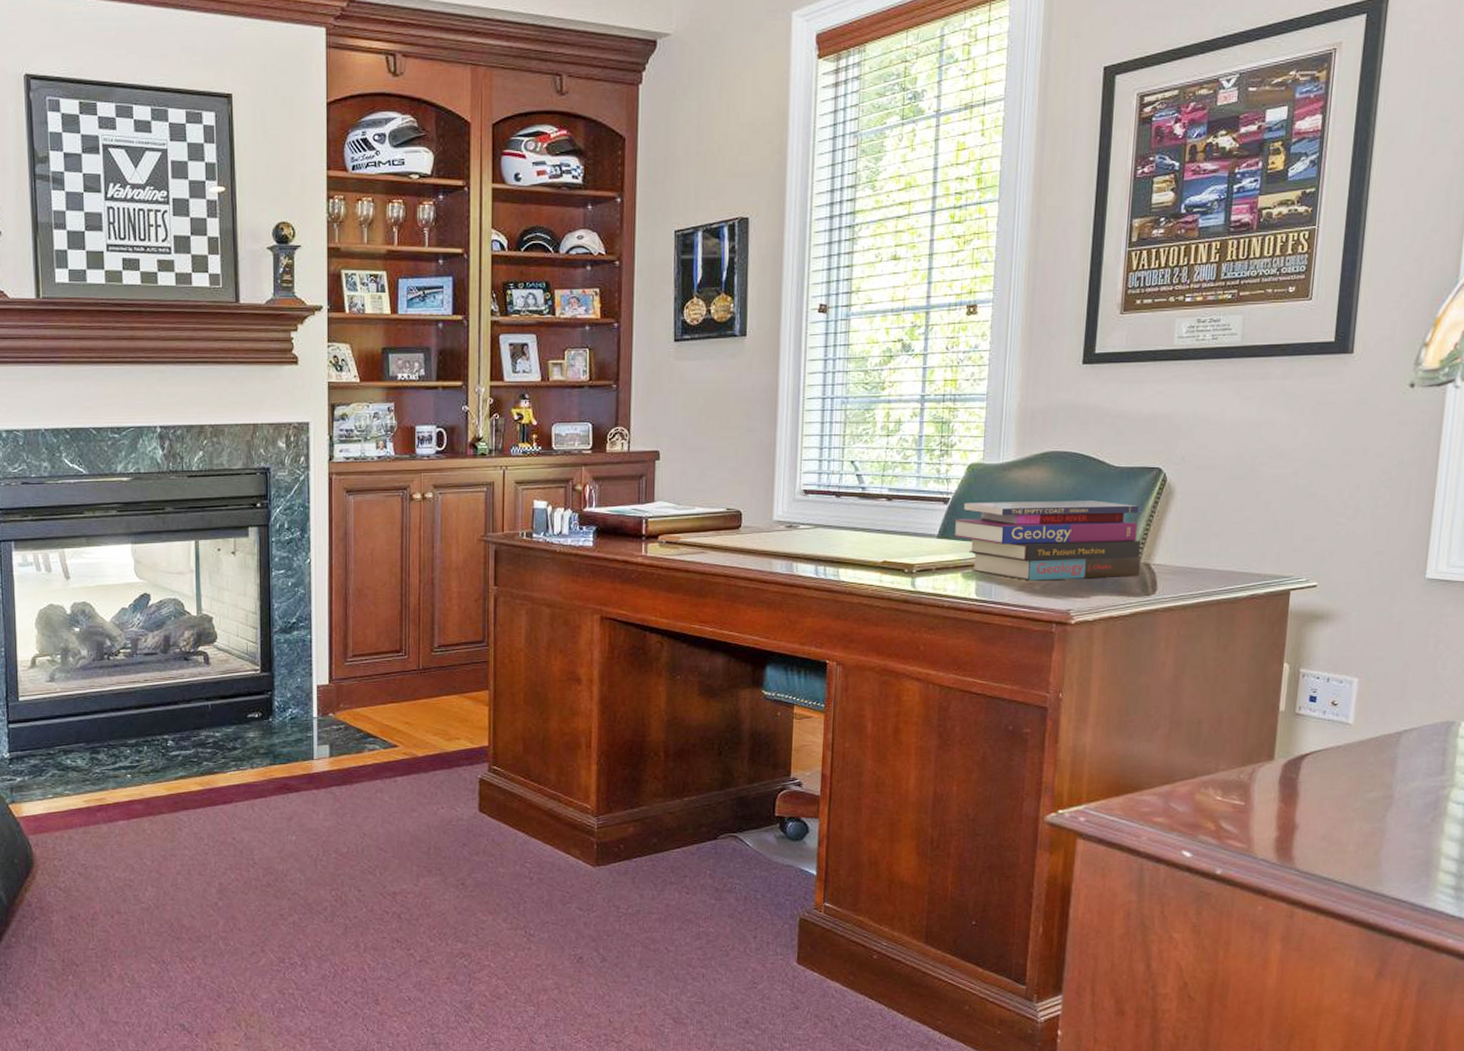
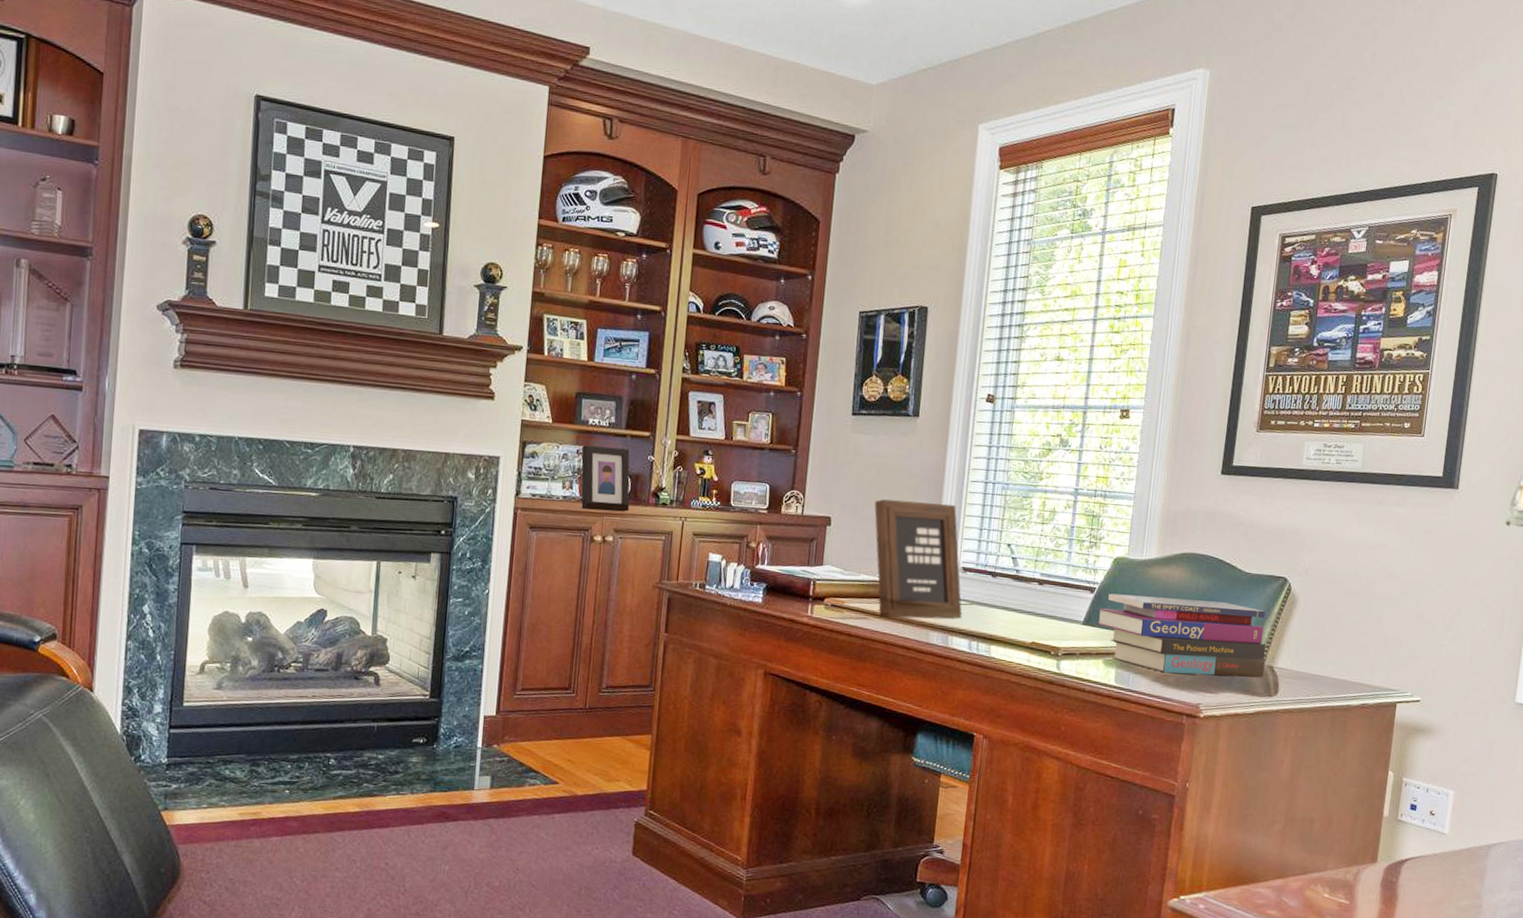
picture frame: none [393,401,448,468] -> present [581,445,630,512]
picture frame: none [704,426,806,550] -> present [874,499,962,620]

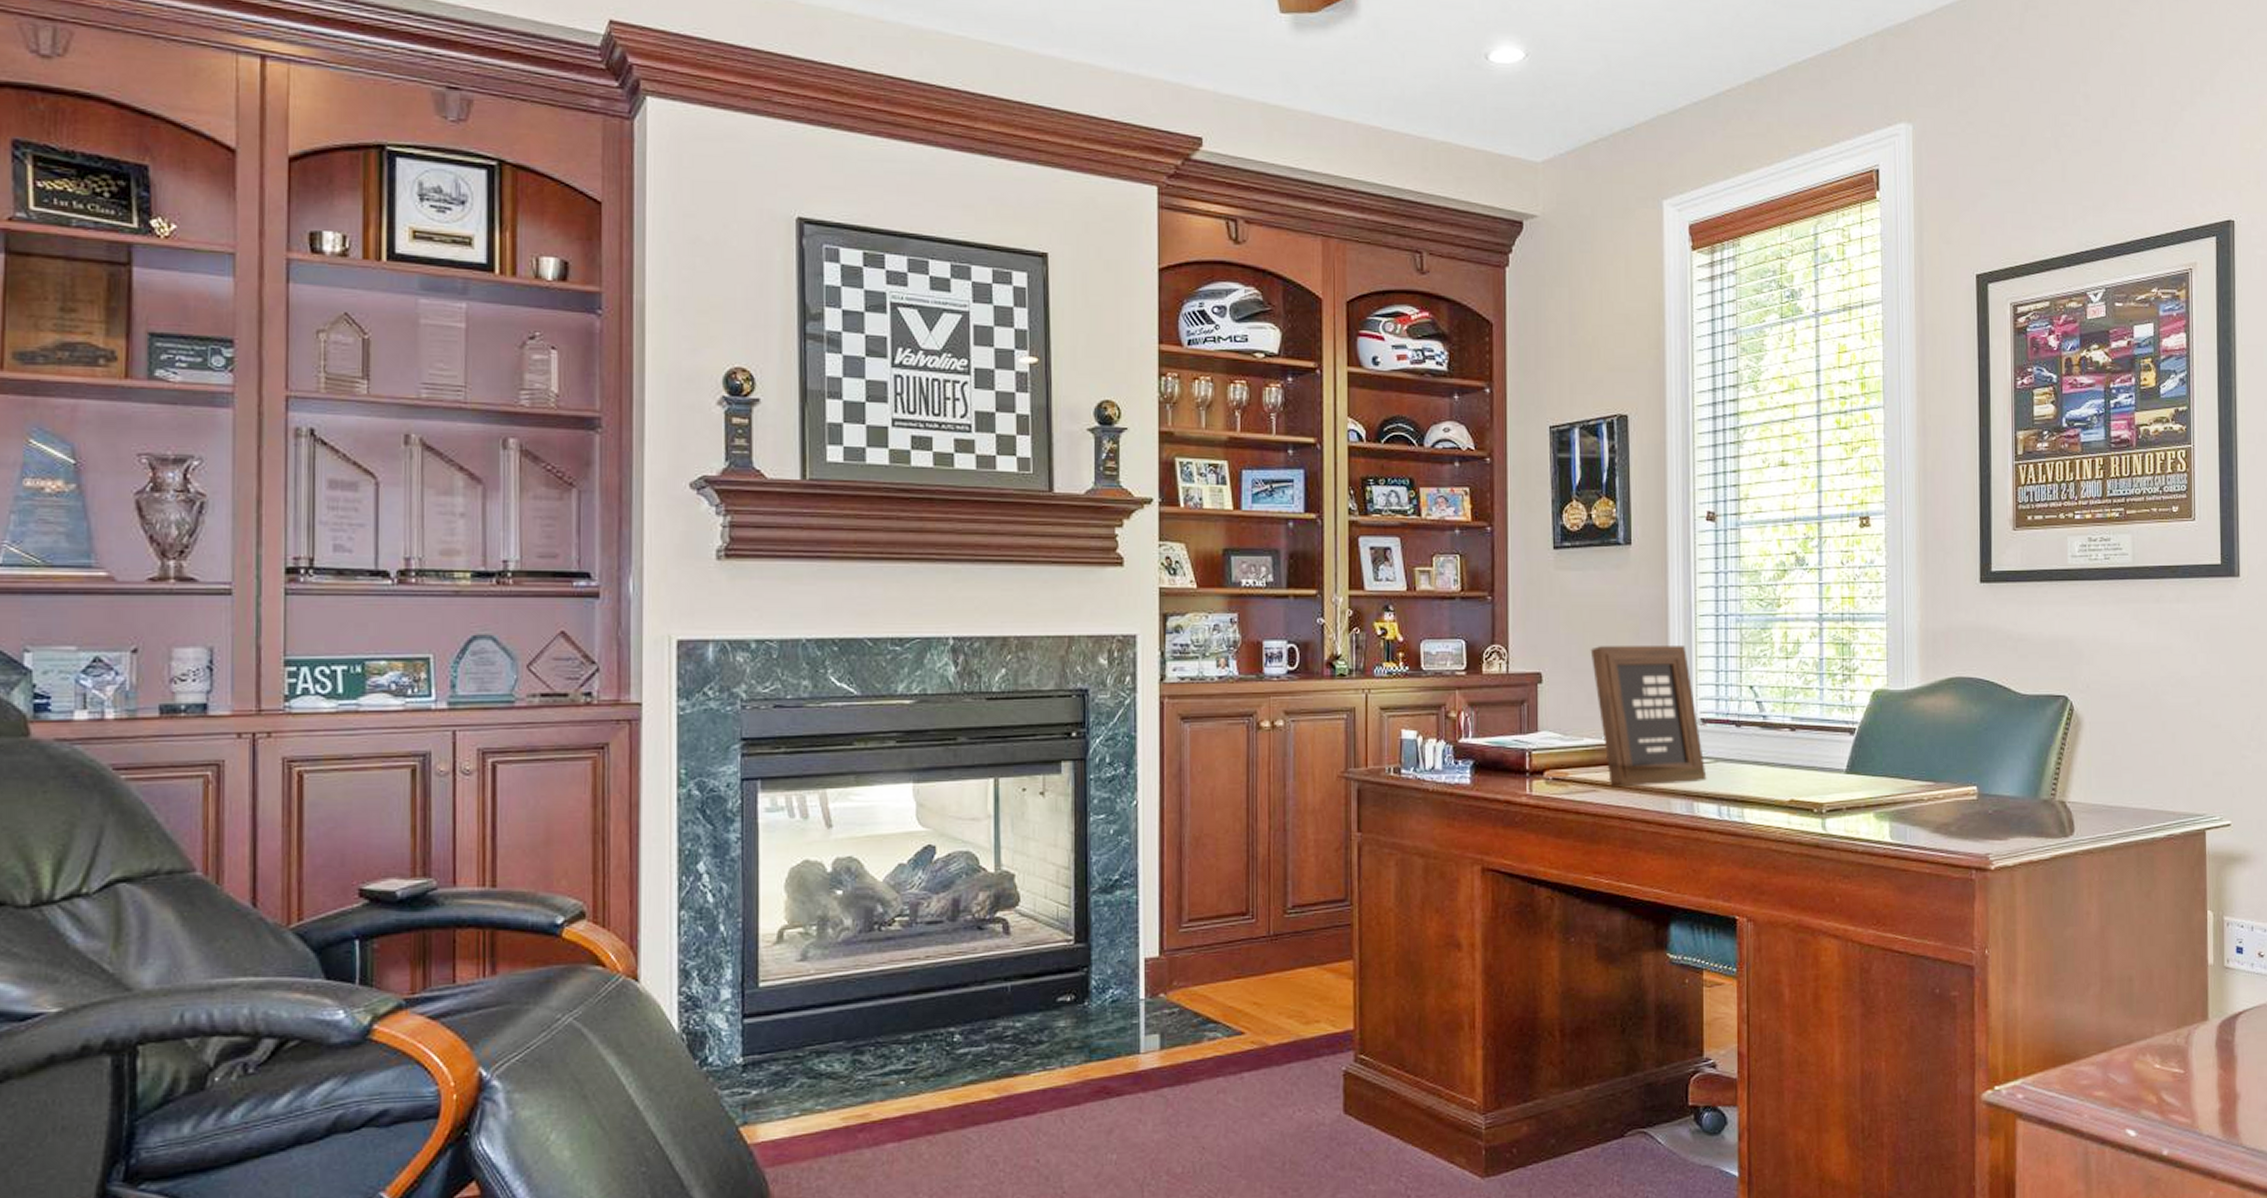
picture frame: present [581,445,630,512] -> none [1236,612,1301,691]
books: present [1097,593,1266,677] -> none [1861,731,2056,822]

